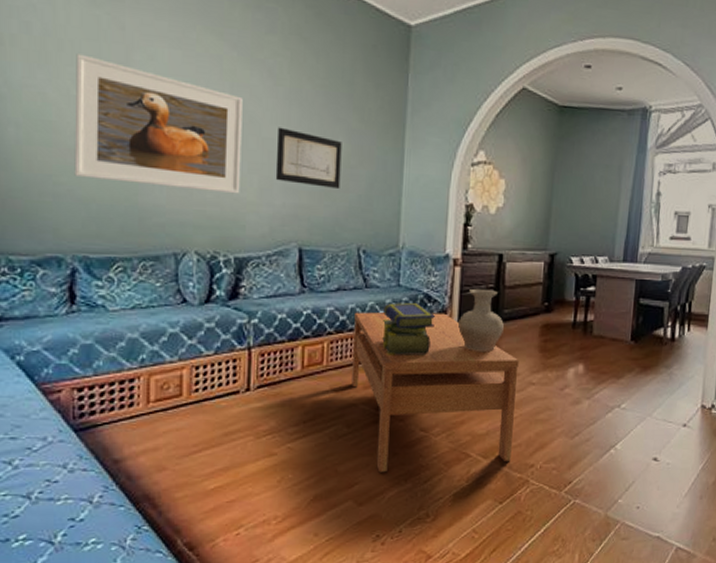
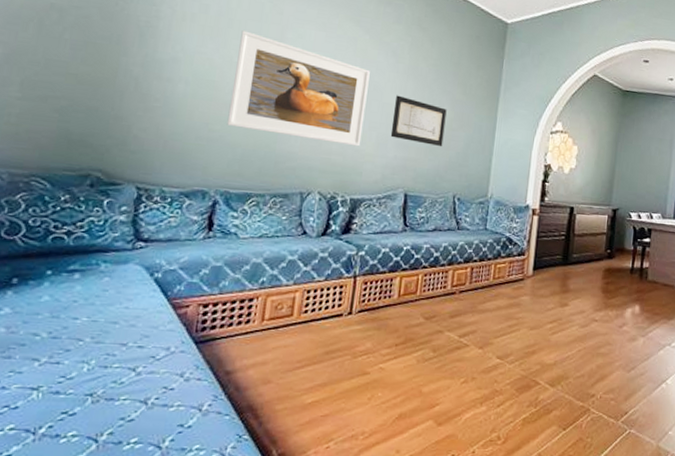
coffee table: present [352,312,519,473] -> none [440,250,584,395]
stack of books: present [382,302,435,356] -> none [468,243,514,291]
vase: present [458,288,504,353] -> none [534,235,573,291]

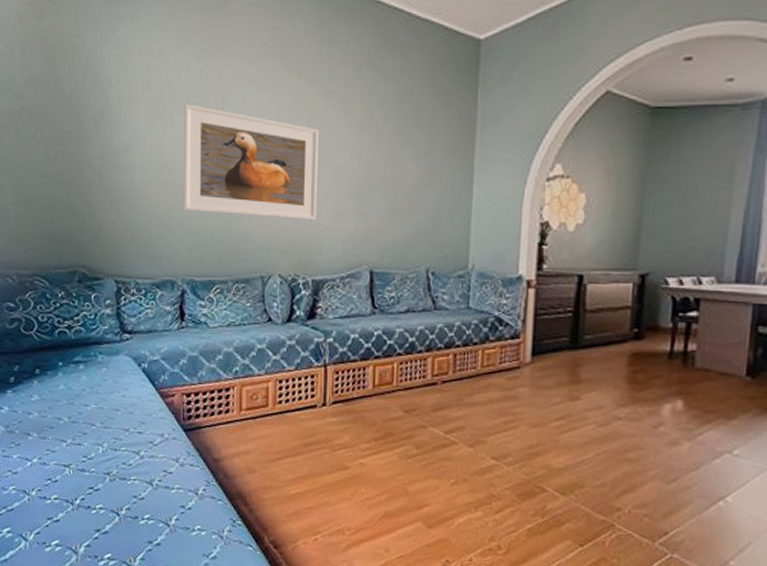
wall art: present [390,95,447,147] -> none [348,154,411,212]

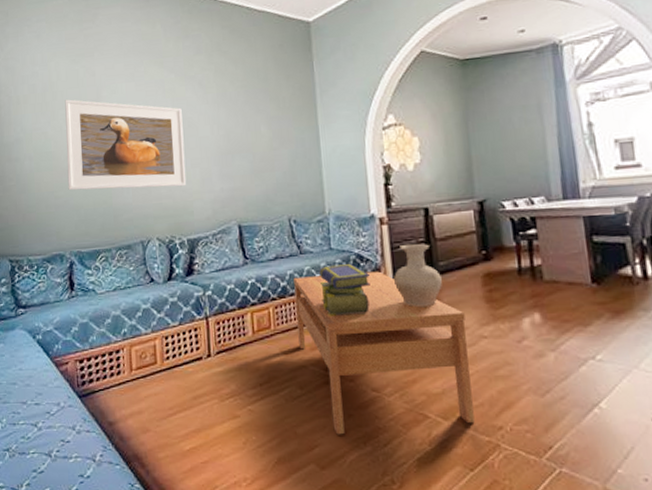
coffee table: none [421,334,603,501] -> present [294,271,475,435]
stack of books: none [451,325,507,381] -> present [318,263,370,316]
vase: none [532,312,584,381] -> present [394,243,442,308]

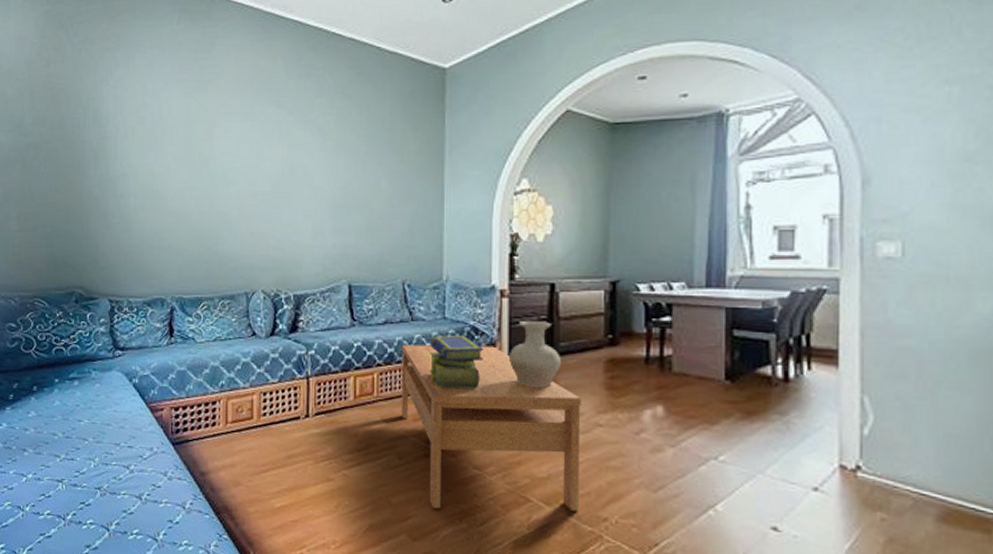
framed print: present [65,99,187,191] -> none [173,135,298,239]

